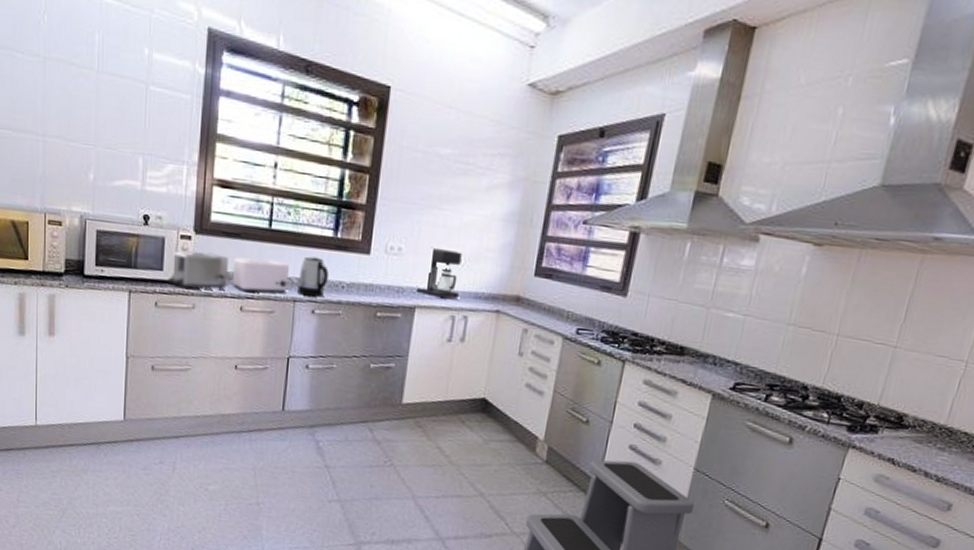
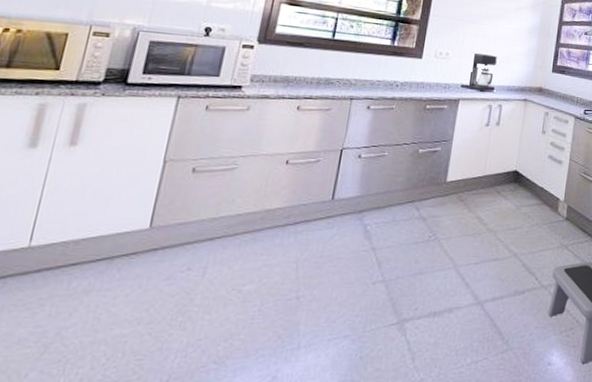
toaster: present [168,250,229,289] -> none [223,58,290,92]
toaster: present [231,257,289,294] -> none [290,63,348,94]
kettle: present [297,256,329,297] -> none [355,61,385,95]

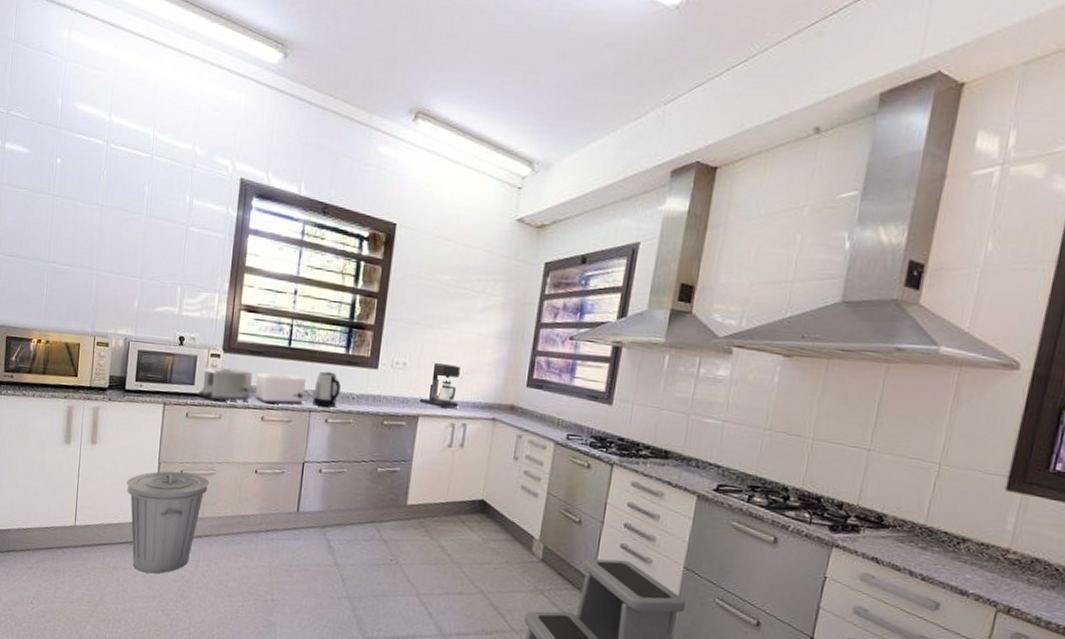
trash can: none [112,169,229,291] -> present [126,471,209,574]
toaster: none [223,58,290,92] -> present [198,367,252,401]
toaster: none [290,63,348,94] -> present [254,372,305,405]
kettle: none [355,61,385,95] -> present [313,371,341,408]

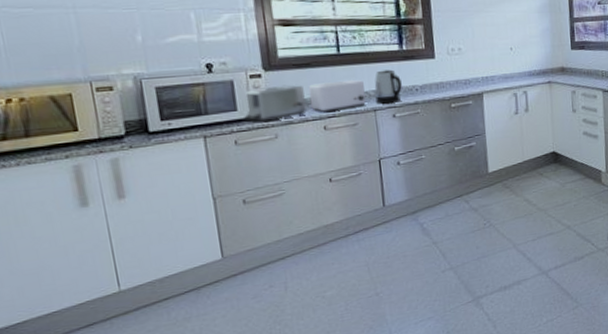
trash can: present [126,471,209,574] -> none [177,199,280,313]
coffee maker: present [419,361,461,409] -> none [480,42,516,82]

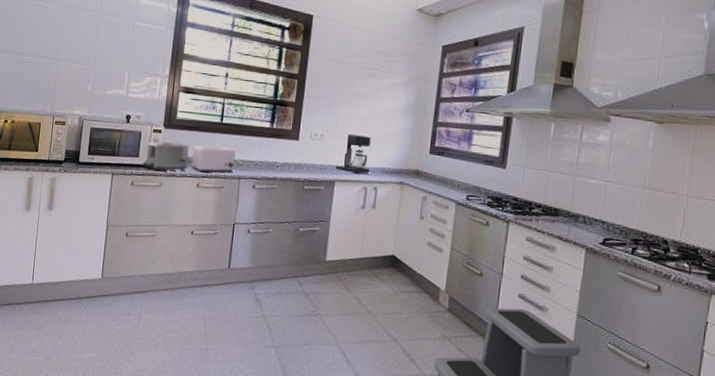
kettle: present [374,69,402,104] -> none [242,143,266,175]
coffee maker: none [480,42,516,82] -> present [335,133,371,174]

